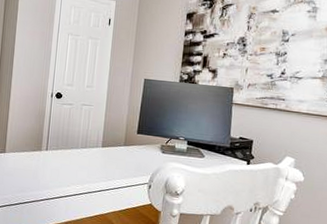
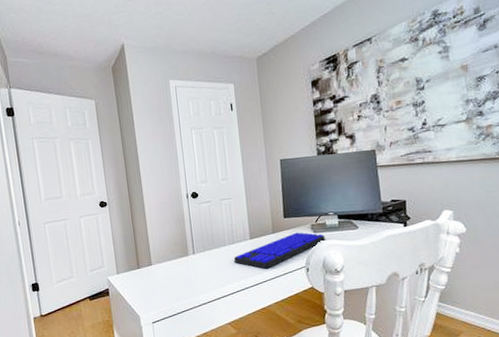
keyboard: none [82,149,172,178] -> present [233,232,325,269]

